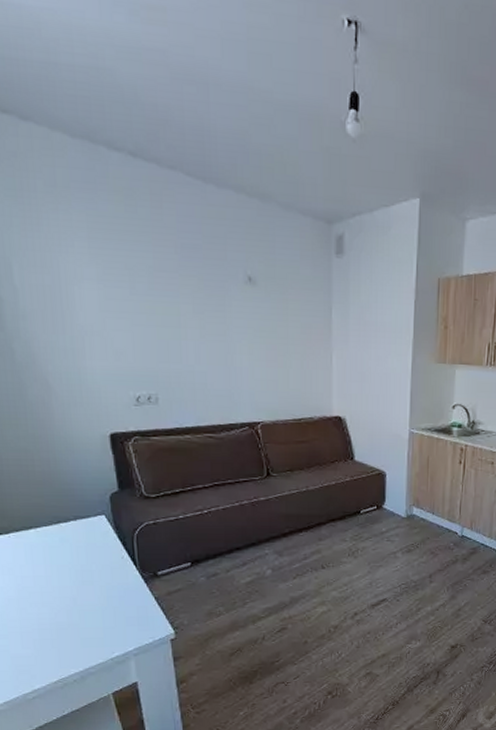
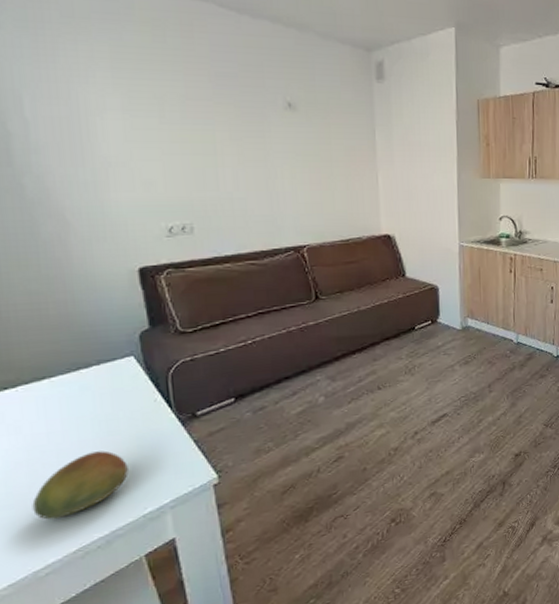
fruit: none [22,598,100,652] -> present [32,451,129,520]

